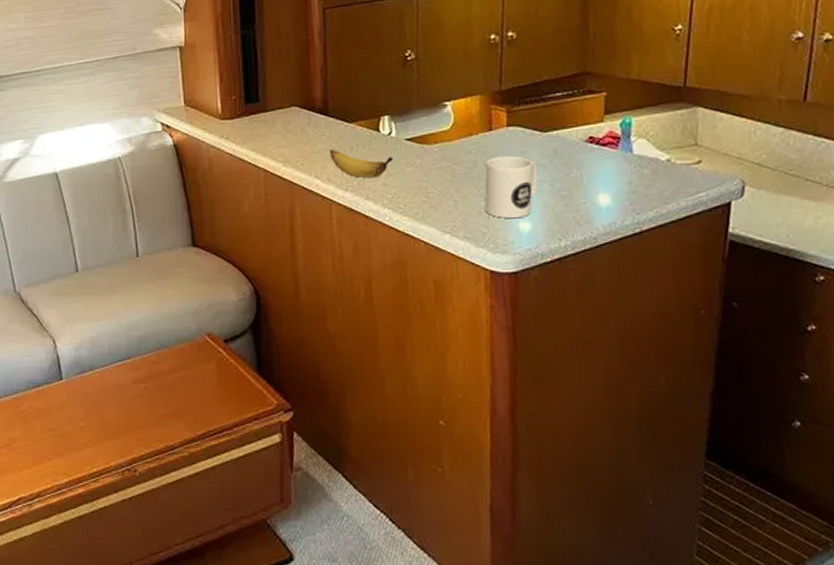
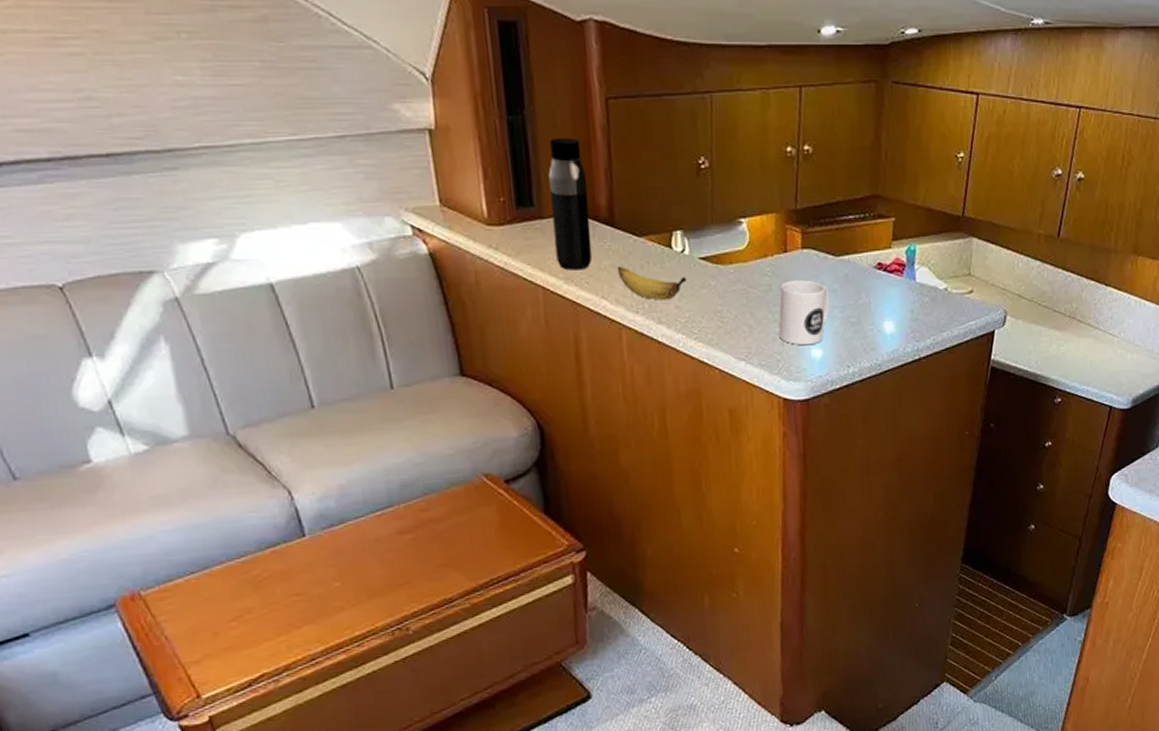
water bottle: none [273,43,308,155] -> present [548,137,592,271]

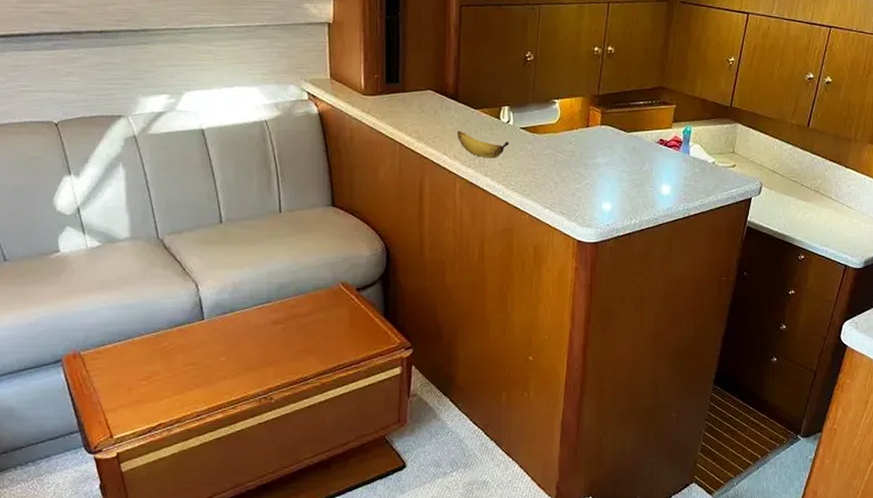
water bottle: present [548,137,592,271] -> none [412,33,441,132]
mug: present [779,280,830,346] -> none [578,149,620,200]

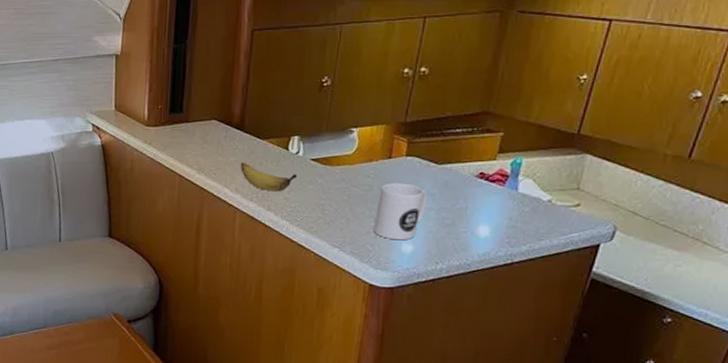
mug: none [578,149,620,200] -> present [373,183,427,241]

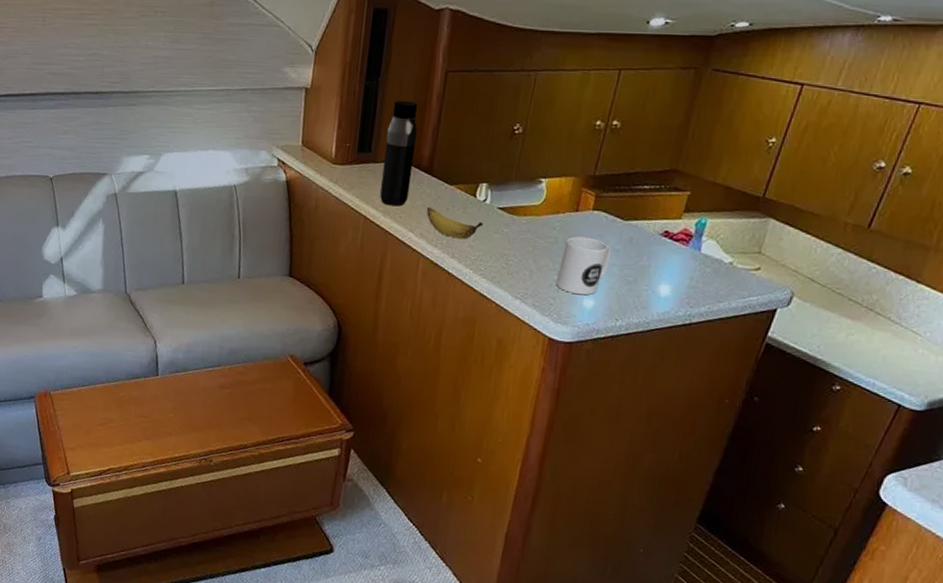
water bottle: none [194,60,227,164] -> present [380,100,418,207]

